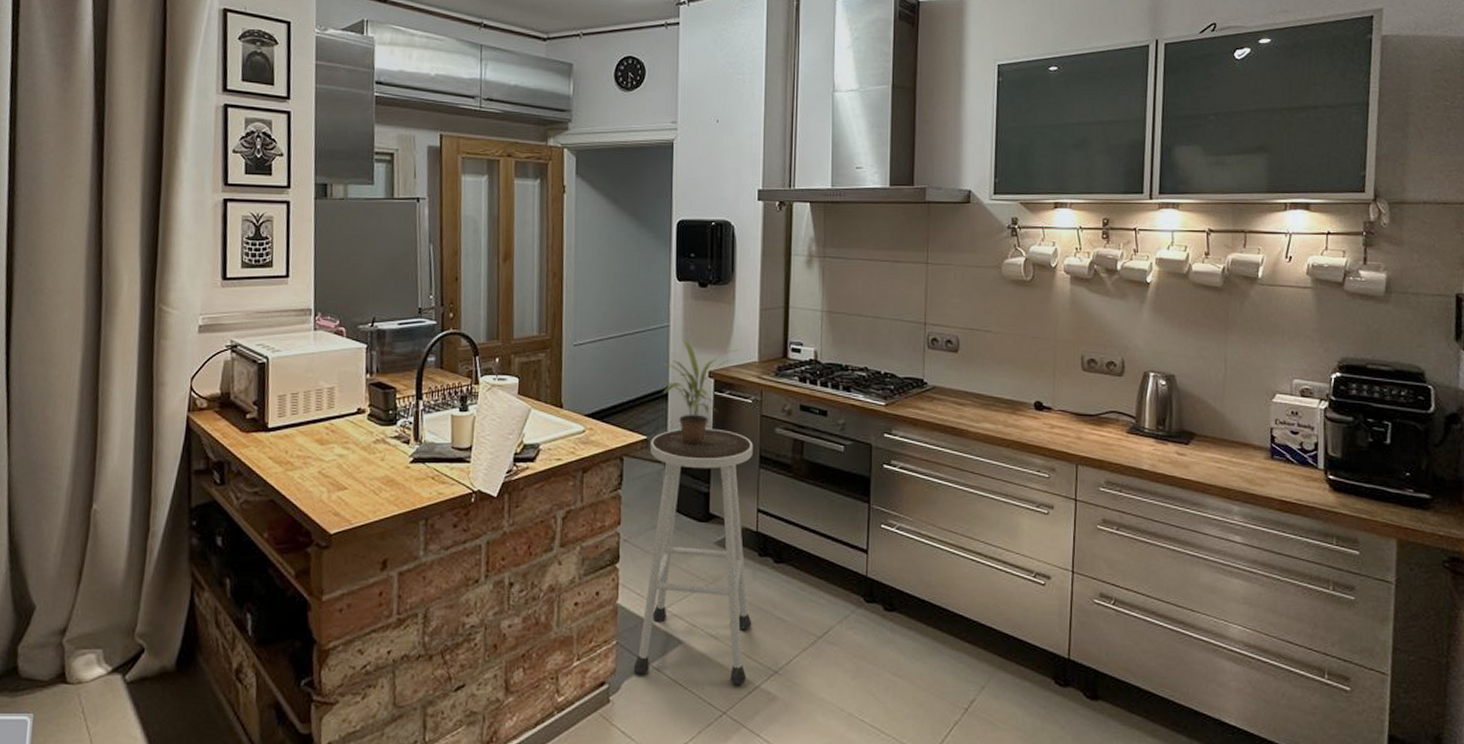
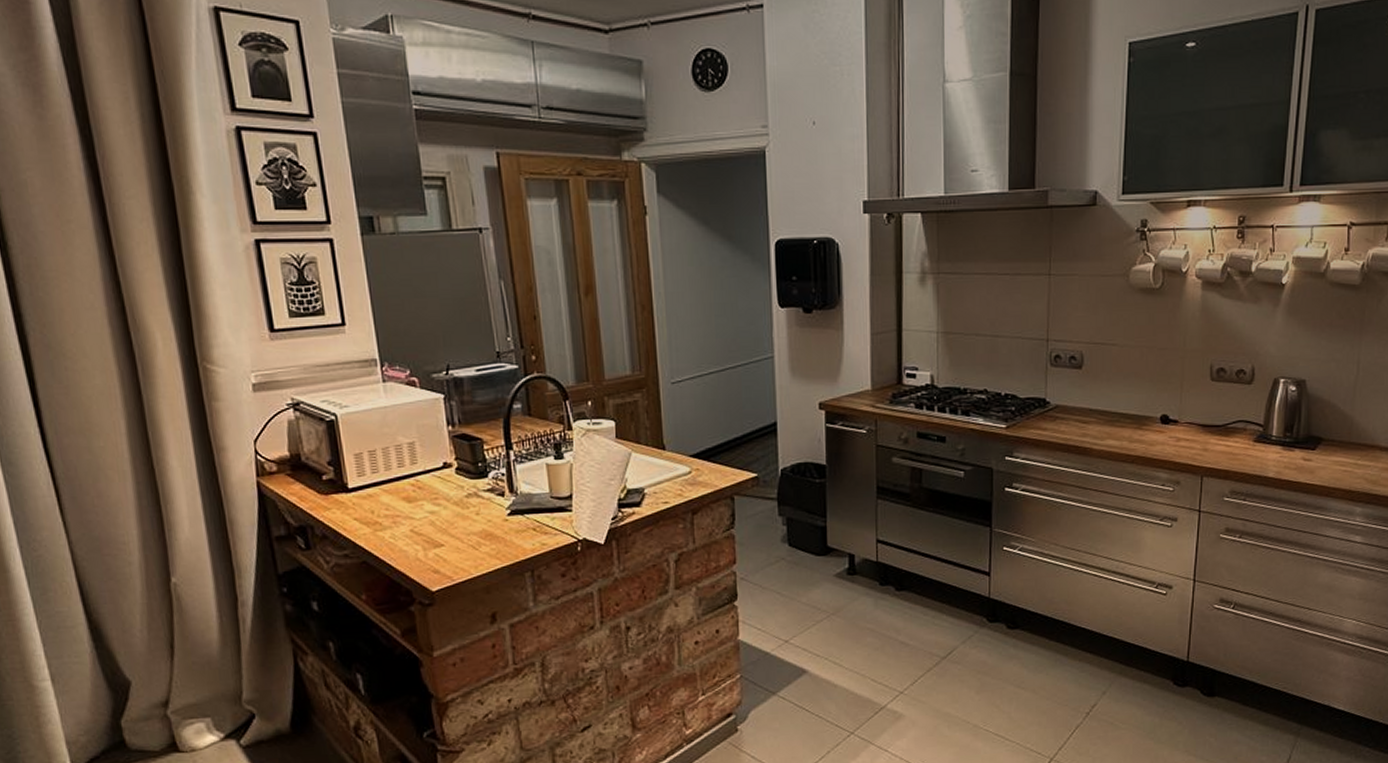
stool: present [633,428,754,684] -> none [759,461,876,706]
potted plant: present [661,340,739,445] -> none [768,371,850,480]

